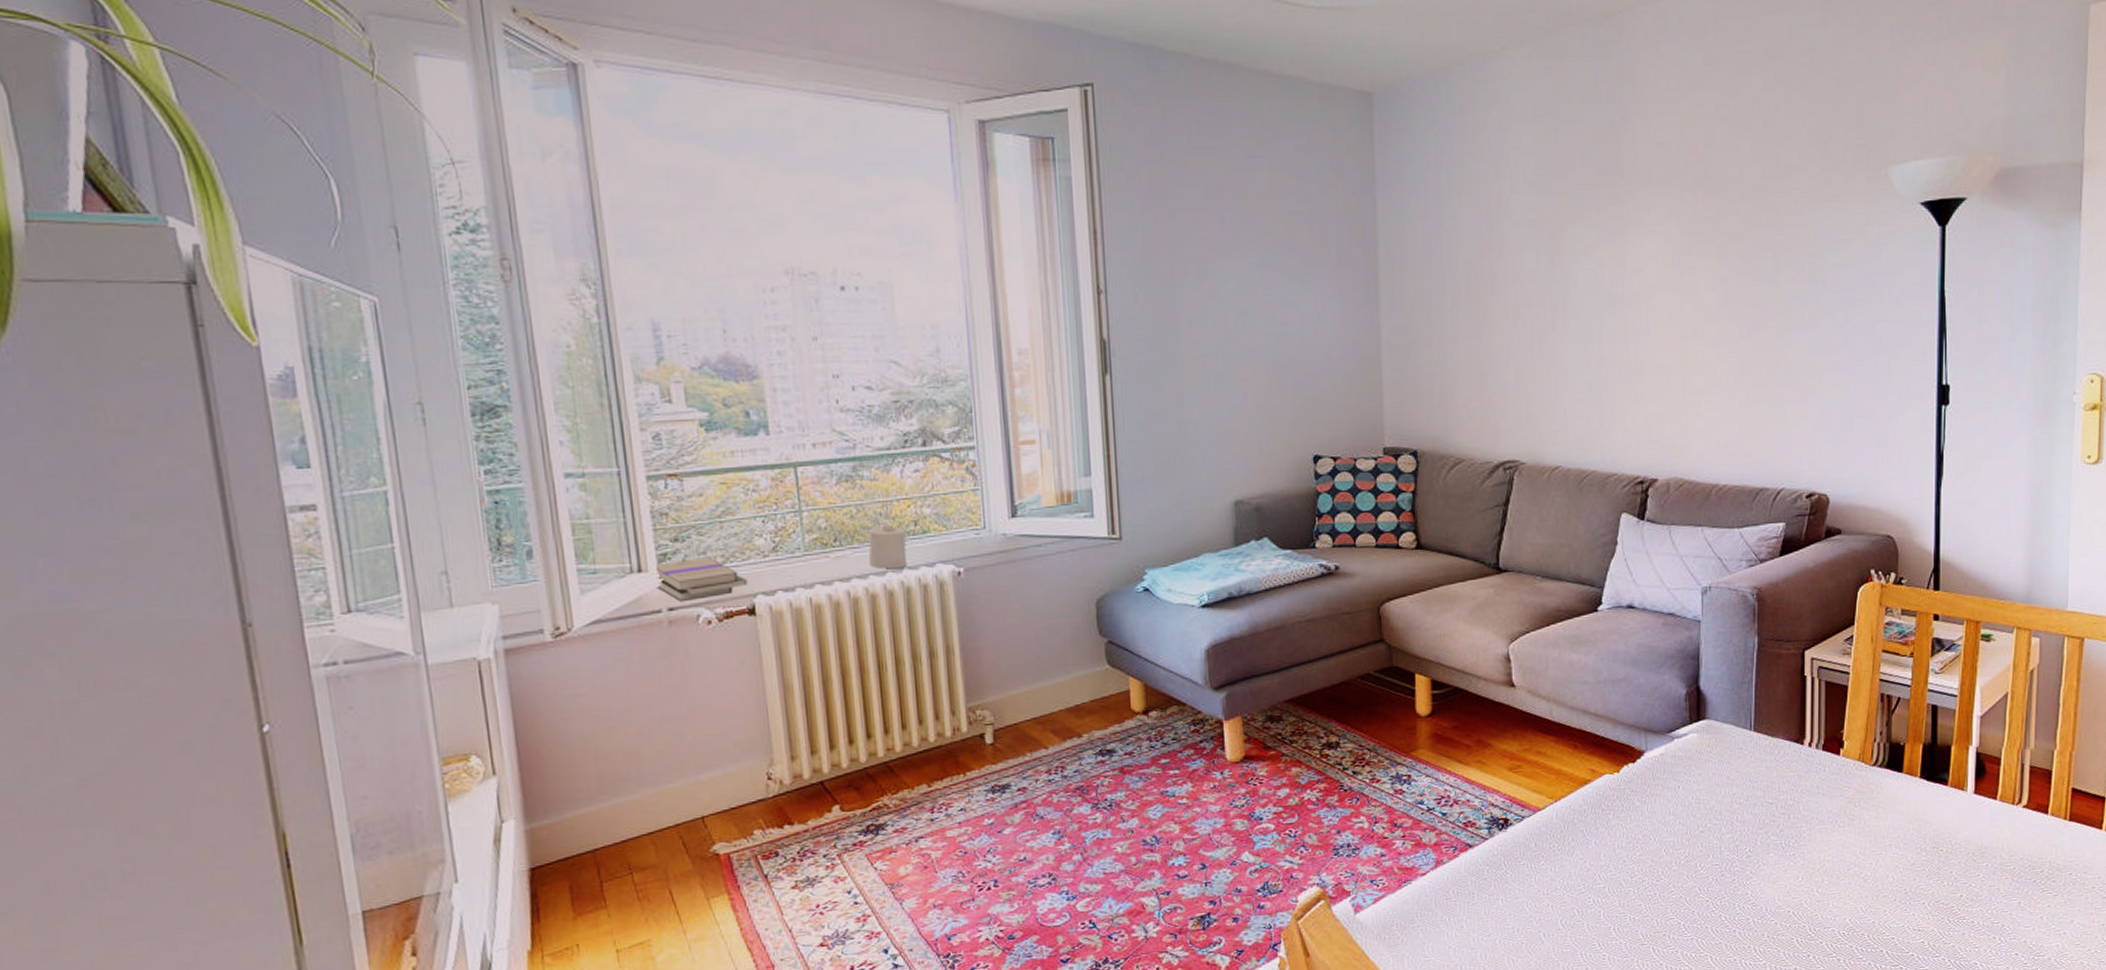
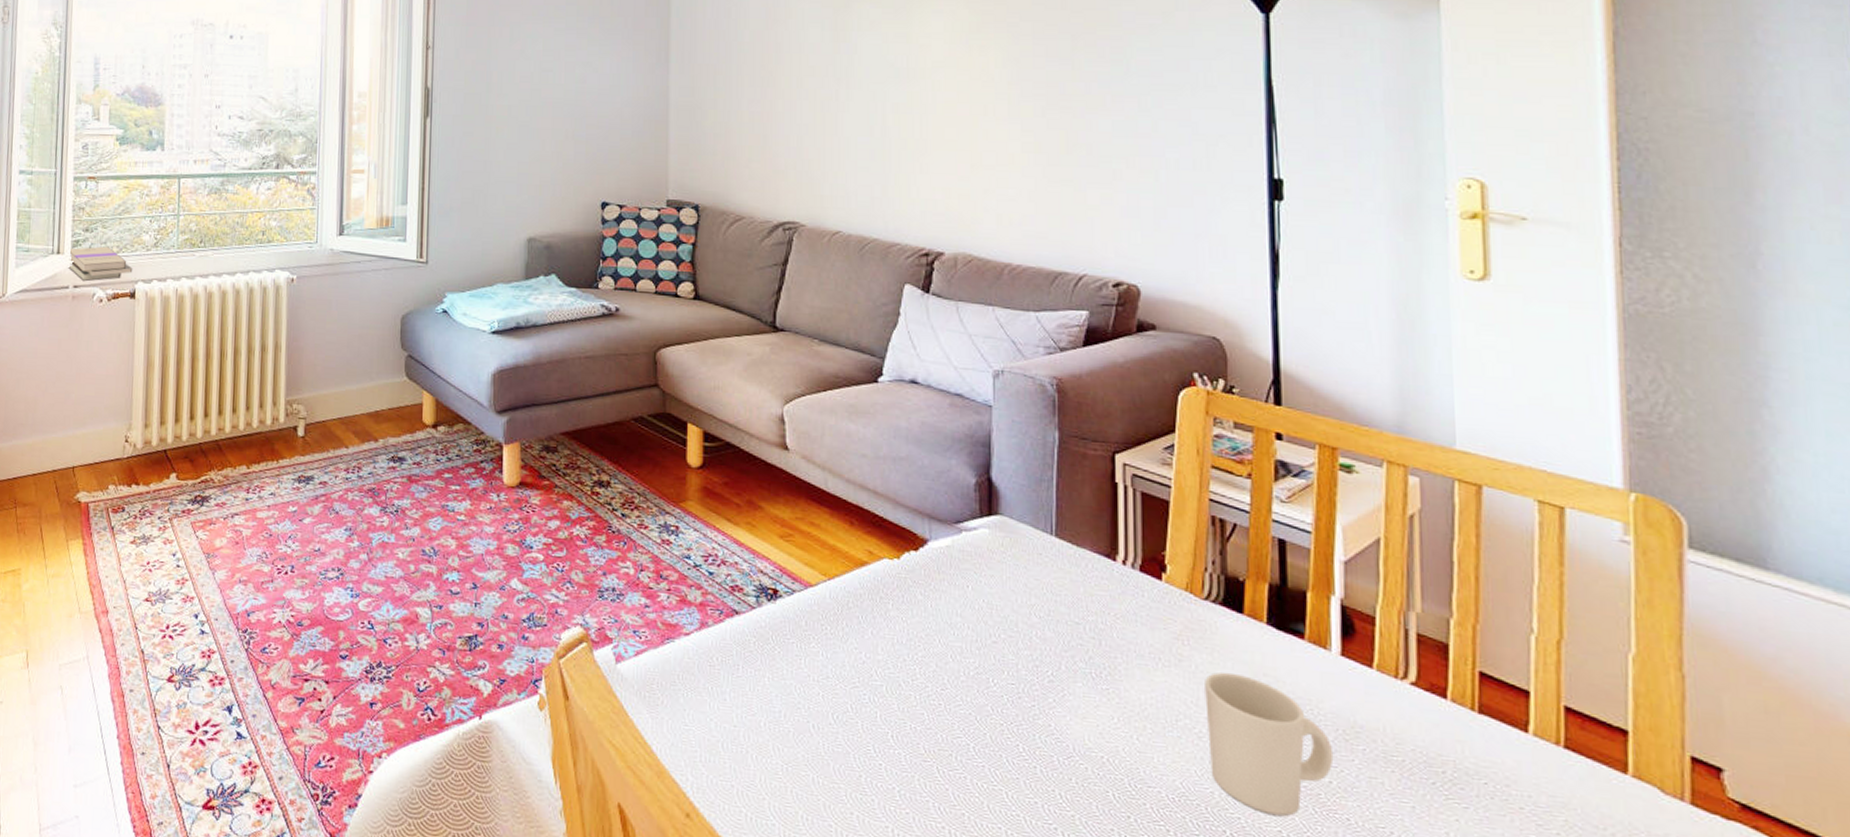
candle: present [868,523,908,570] -> none [224,231,255,271]
mug: none [1871,822,1965,931] -> present [1205,672,1334,817]

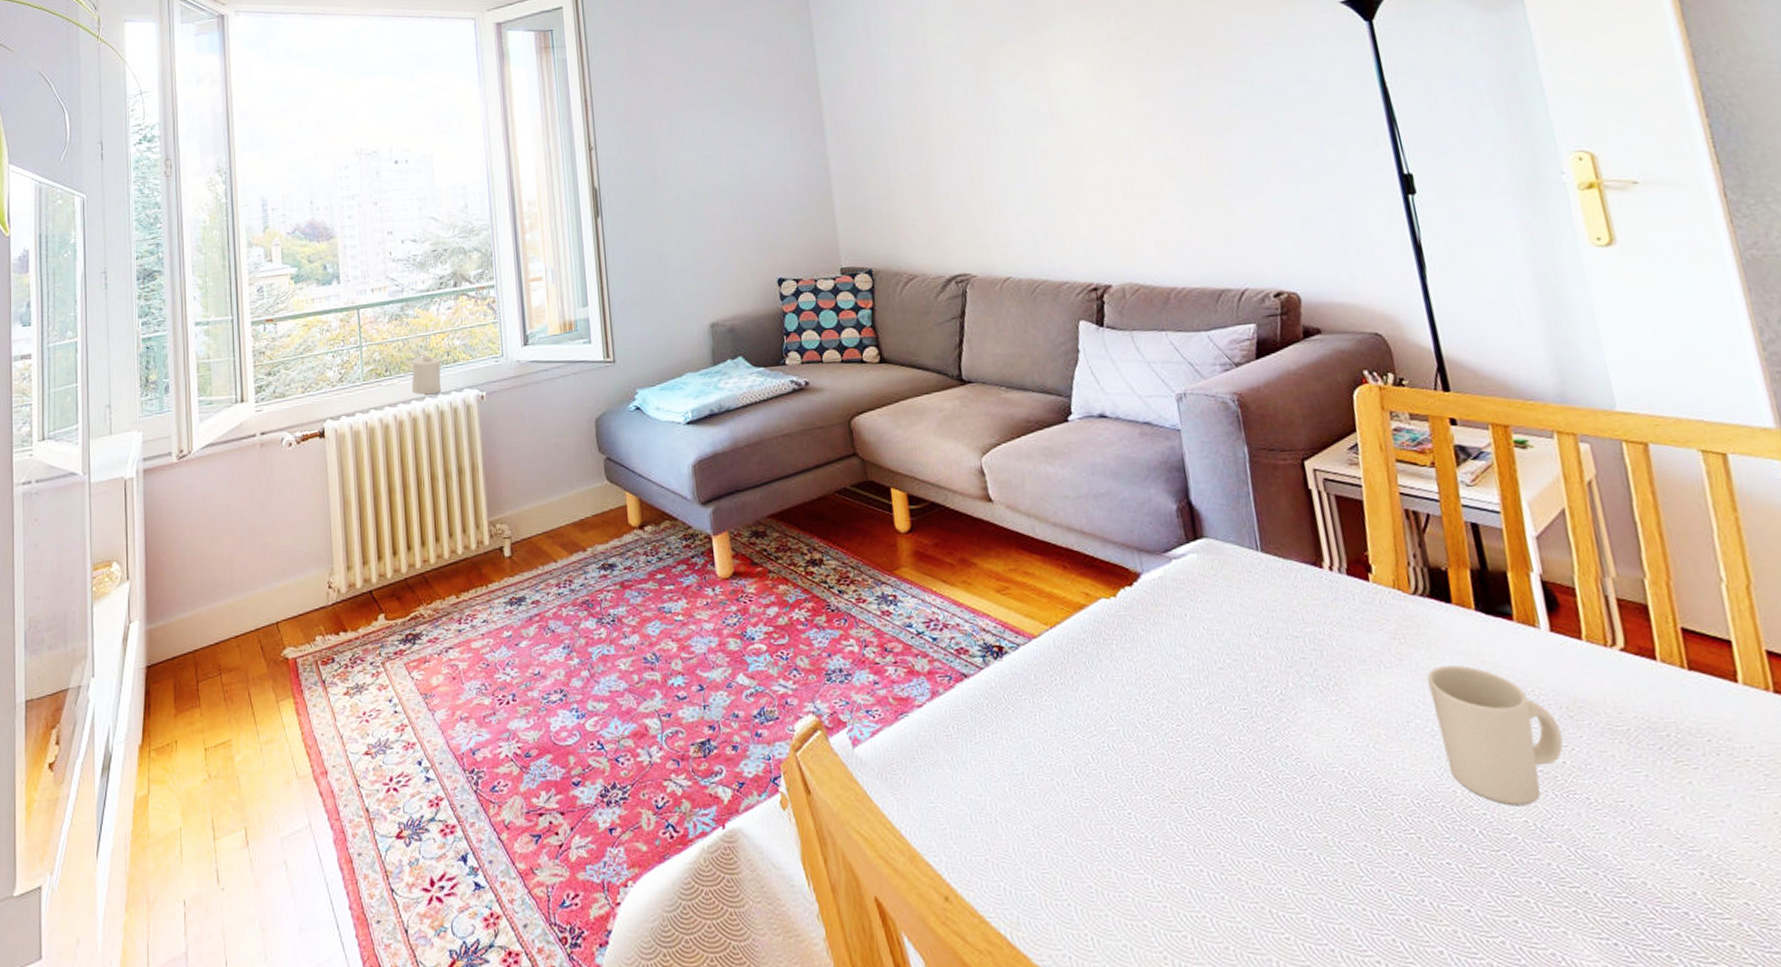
books: present [67,246,133,282] -> none [252,388,320,427]
candle: none [224,231,255,271] -> present [411,354,442,395]

